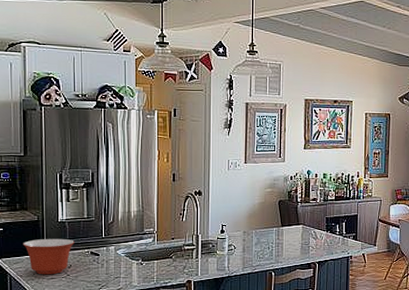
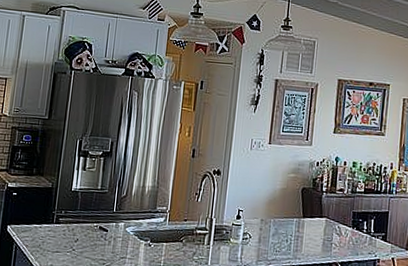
mixing bowl: present [23,238,75,275] -> none [33,207,85,248]

